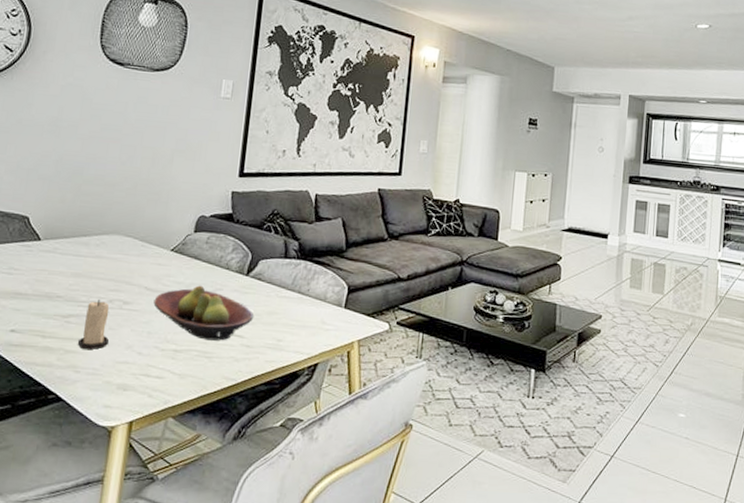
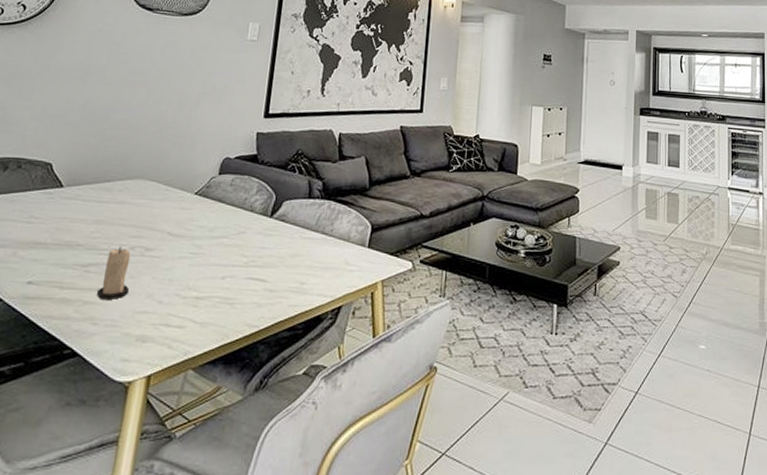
fruit bowl: present [153,285,255,341] -> none [176,229,278,286]

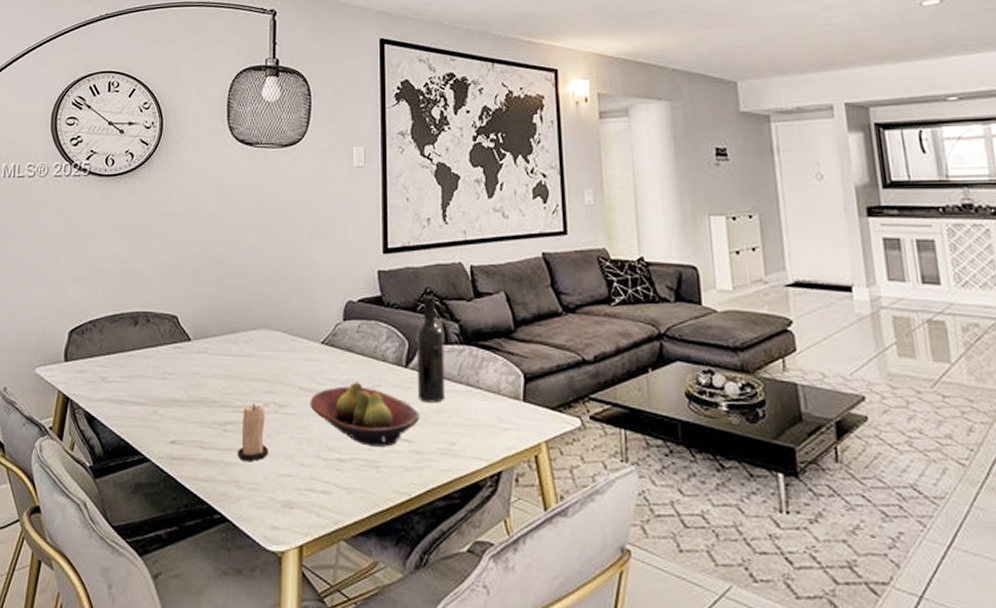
fruit bowl: none [176,229,278,286] -> present [310,382,421,447]
wine bottle: none [277,156,309,248] -> present [416,295,446,403]

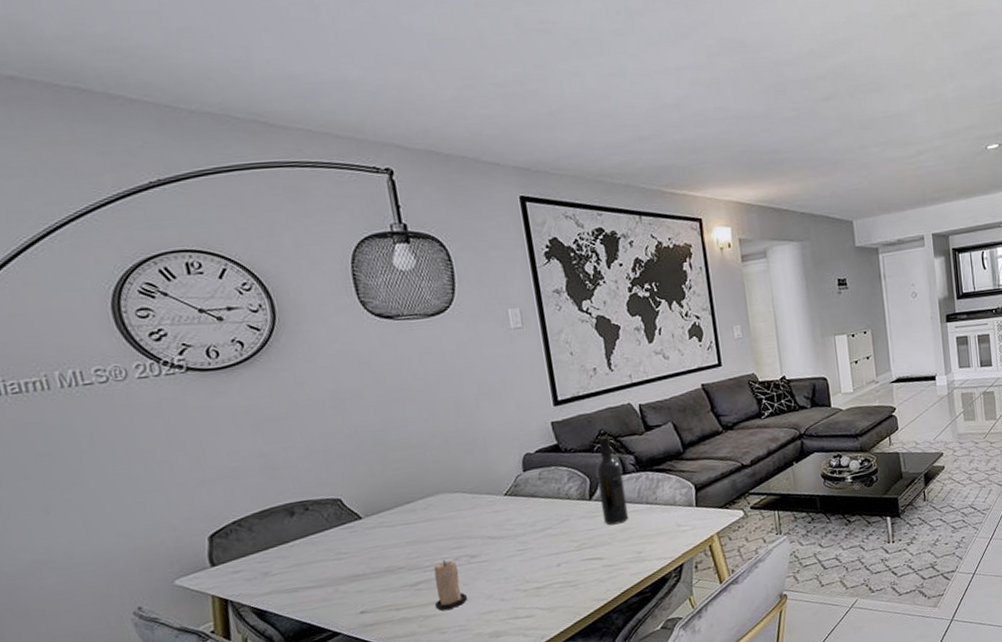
fruit bowl: present [310,382,421,447] -> none [501,521,609,571]

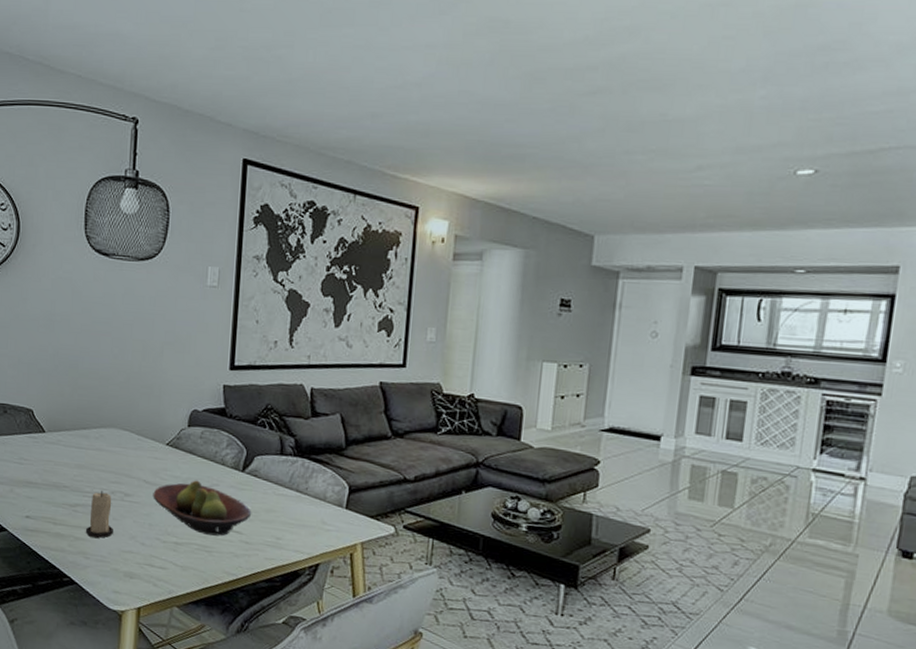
fruit bowl: none [501,521,609,571] -> present [153,480,252,536]
wine bottle: present [595,435,629,525] -> none [250,411,280,504]

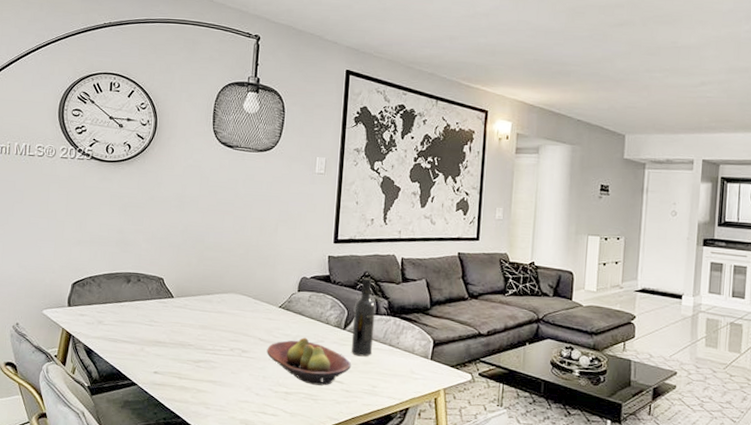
candle: present [85,491,113,538] -> none [206,348,232,390]
wine bottle: none [250,411,280,504] -> present [351,277,376,357]

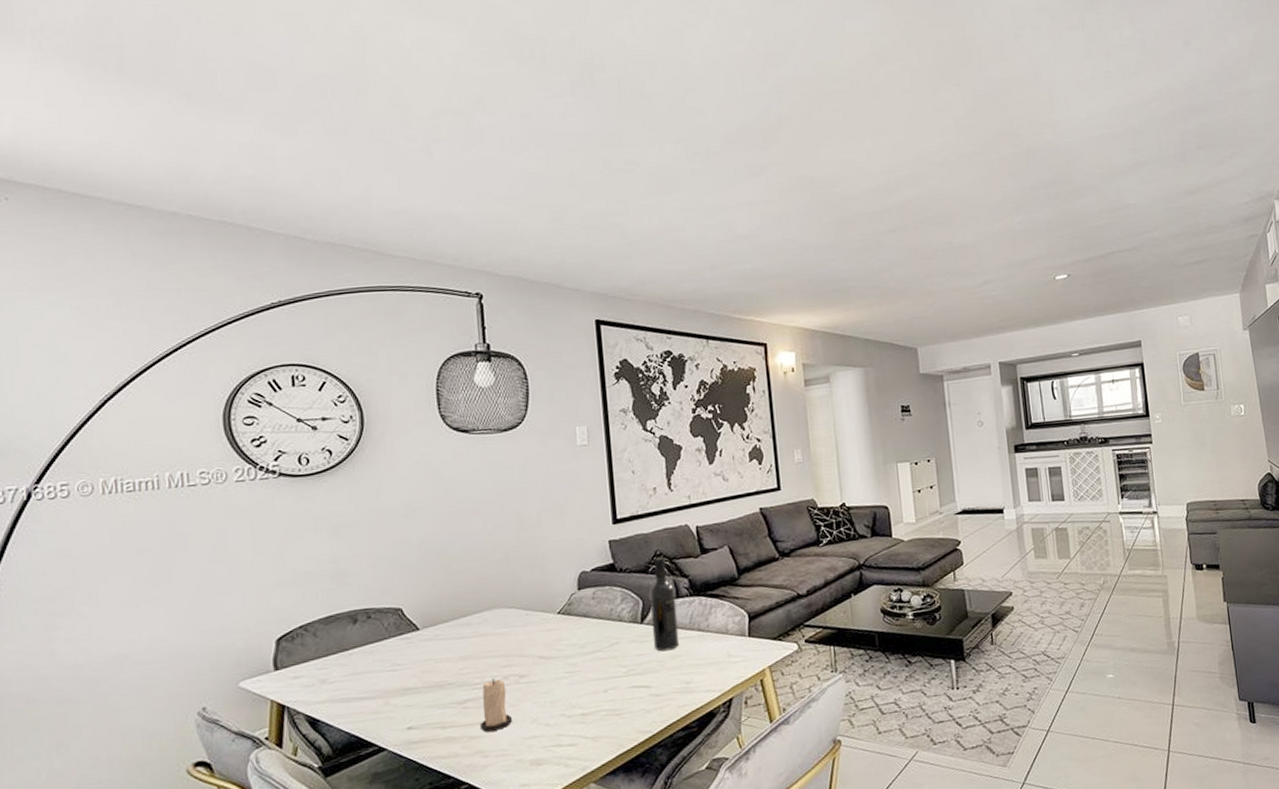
candle: none [206,348,232,390] -> present [479,679,512,732]
fruit bowl: present [266,337,352,386] -> none [550,643,658,698]

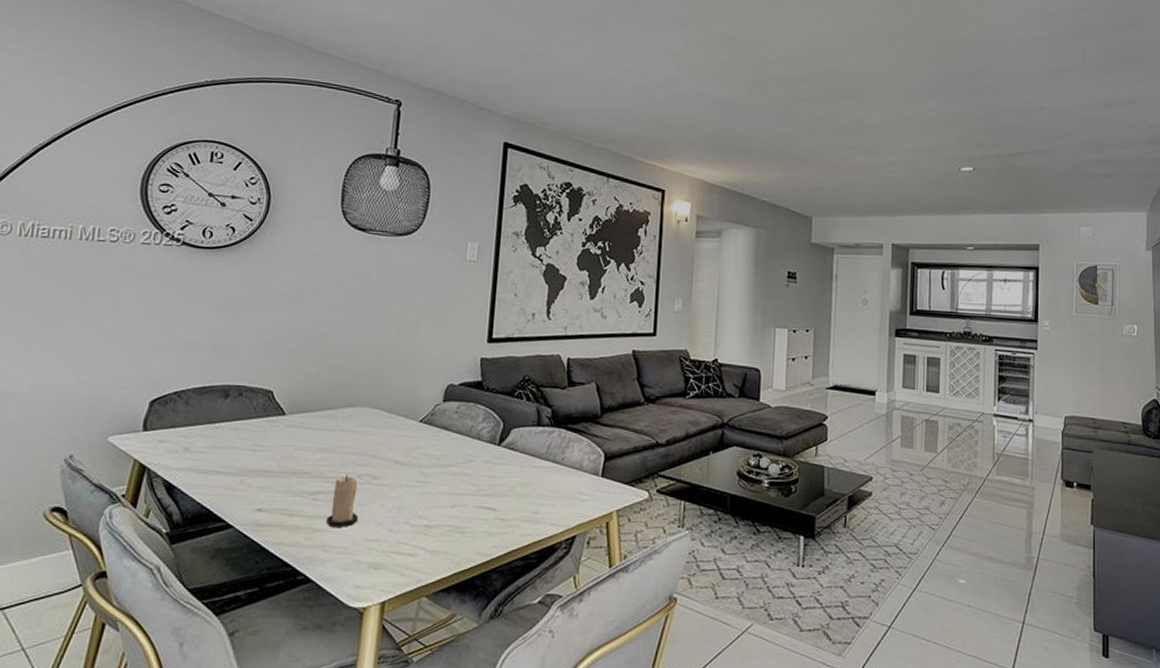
wine bottle: present [649,557,680,652] -> none [507,382,537,477]

